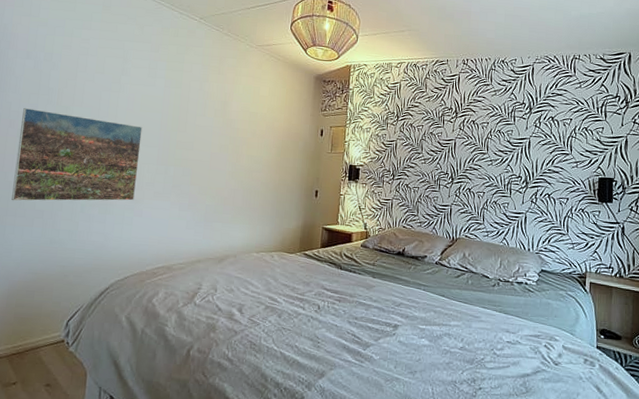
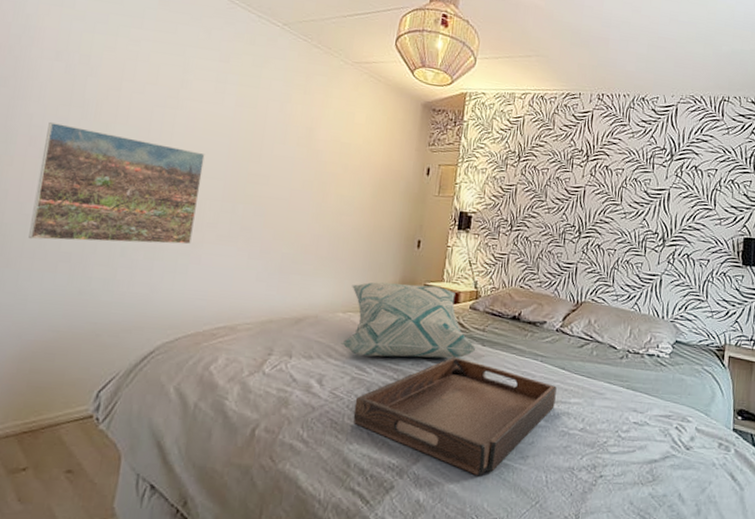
decorative pillow: none [256,226,369,289] -> present [340,282,477,359]
serving tray: none [268,288,438,389] -> present [353,357,557,476]

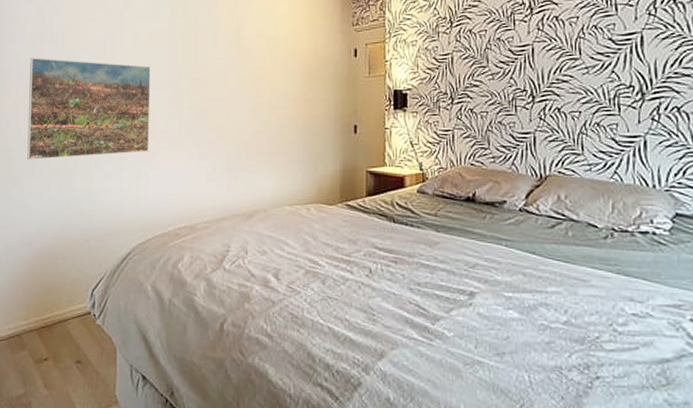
decorative pillow: present [340,282,477,359] -> none [291,171,432,249]
serving tray: present [353,357,557,476] -> none [312,245,529,375]

